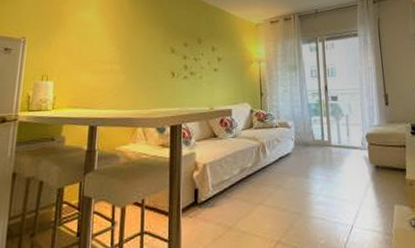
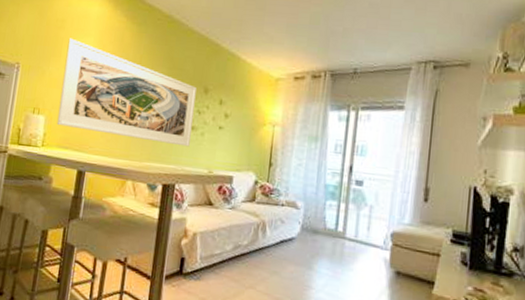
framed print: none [65,11,191,90] -> present [56,38,197,147]

